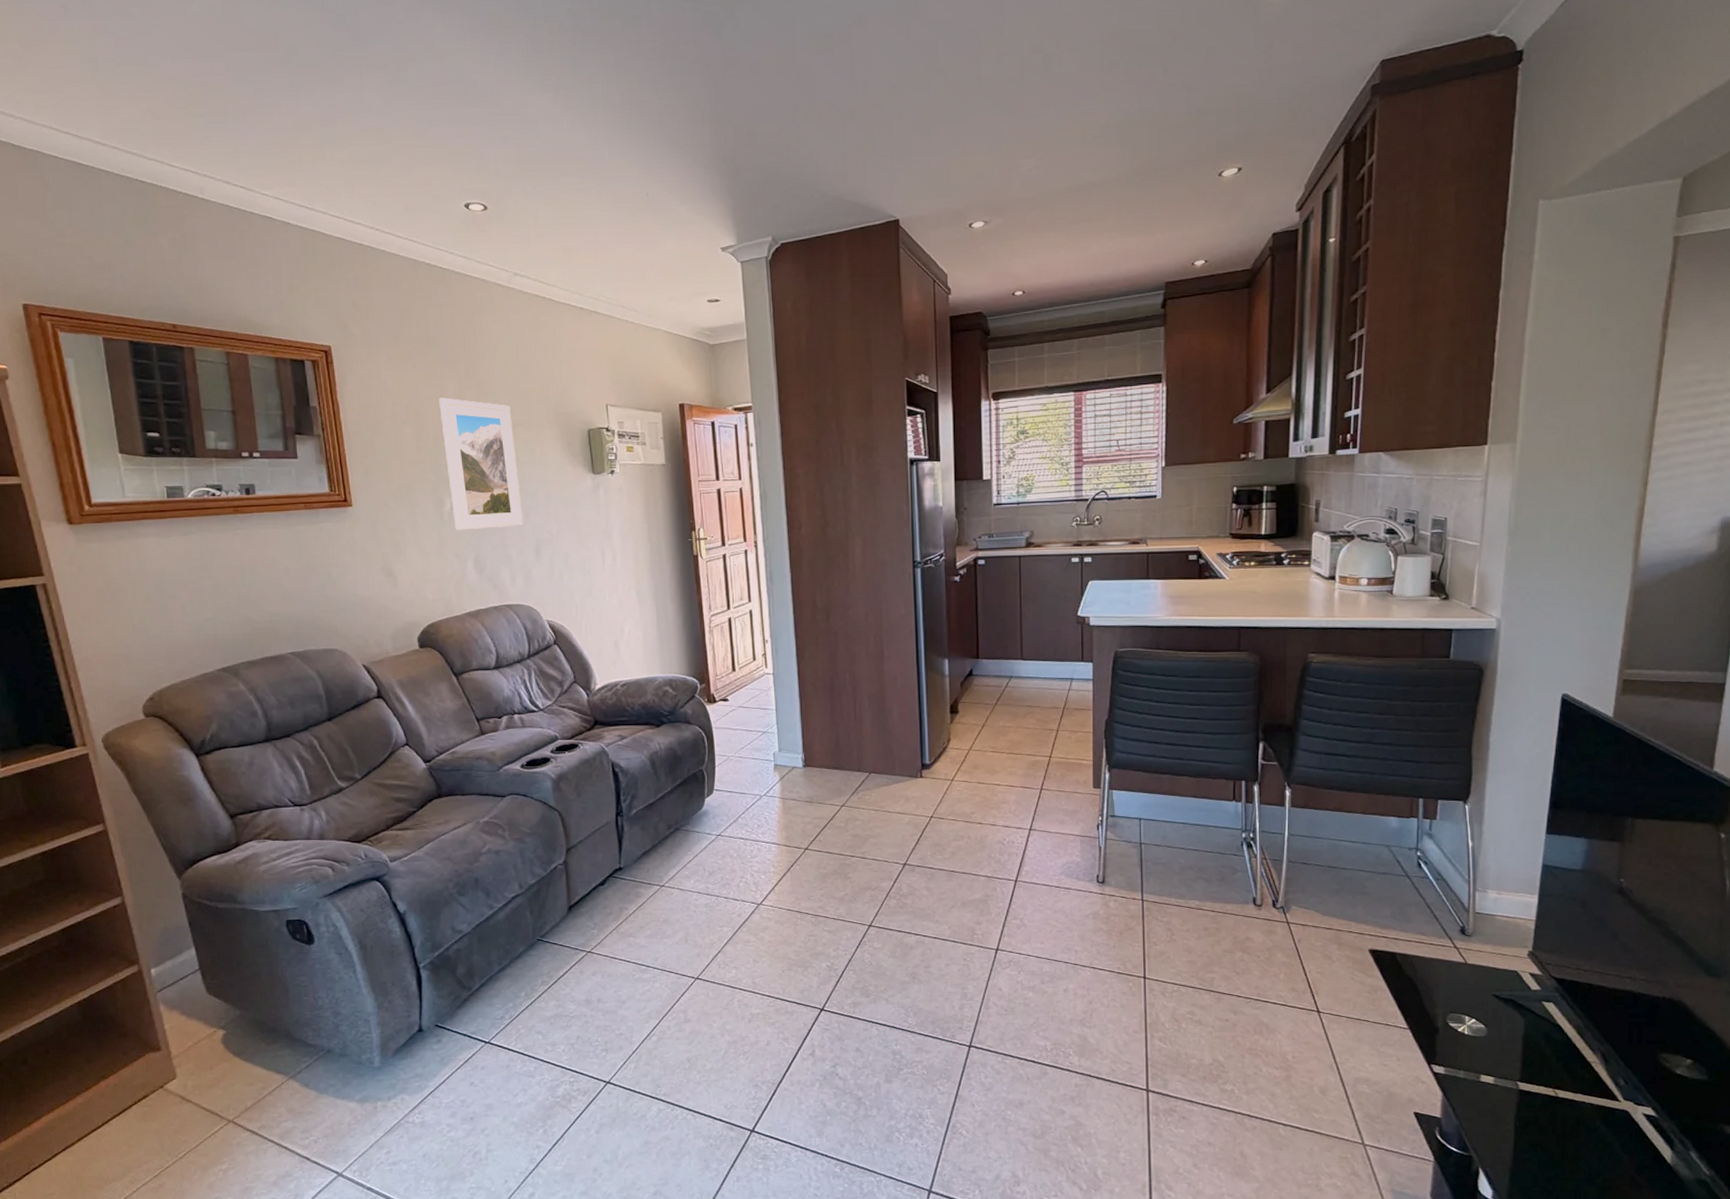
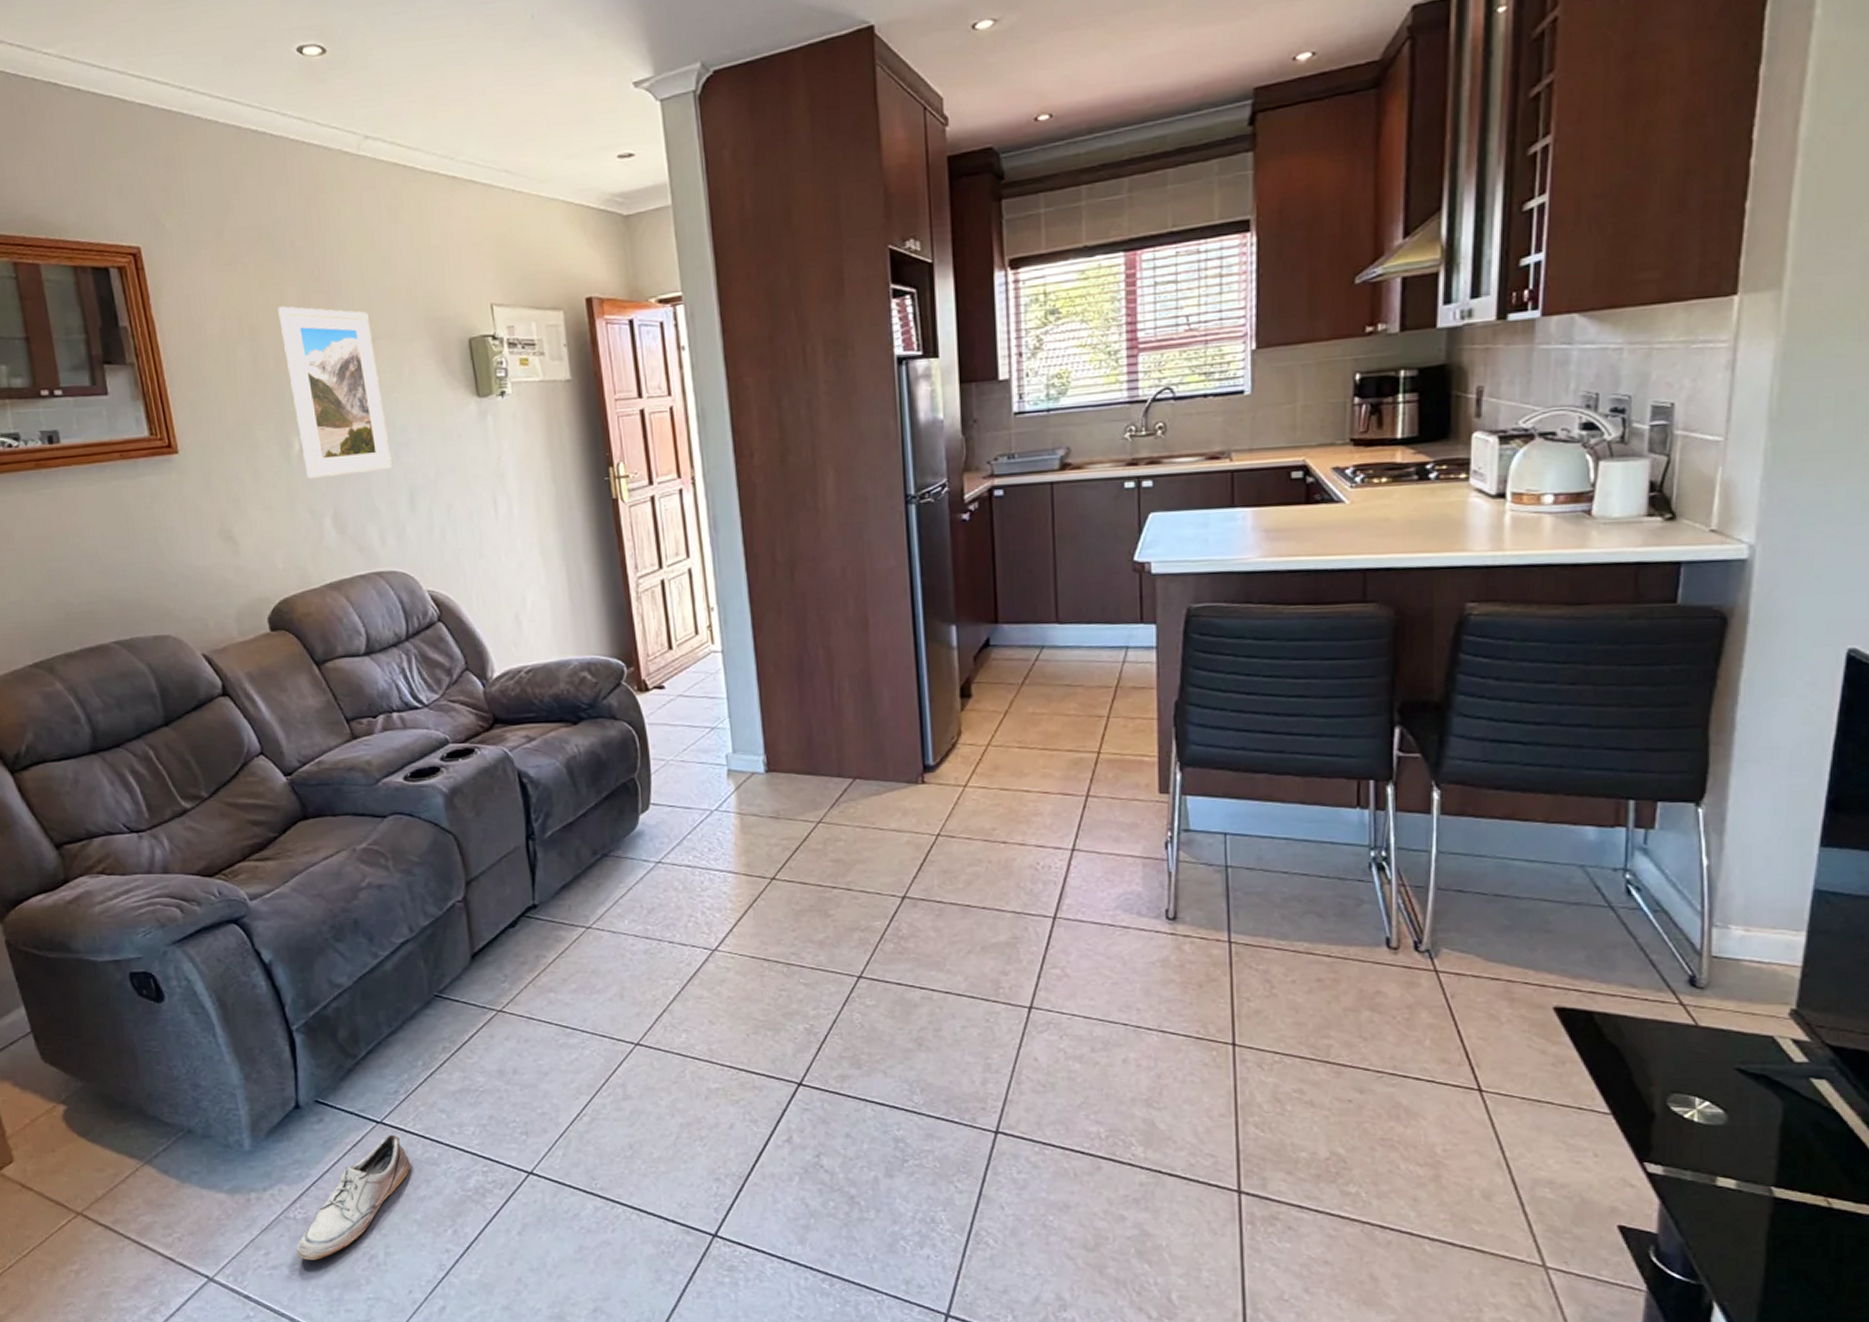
shoe: none [413,1052,512,1157] -> present [296,1134,411,1261]

